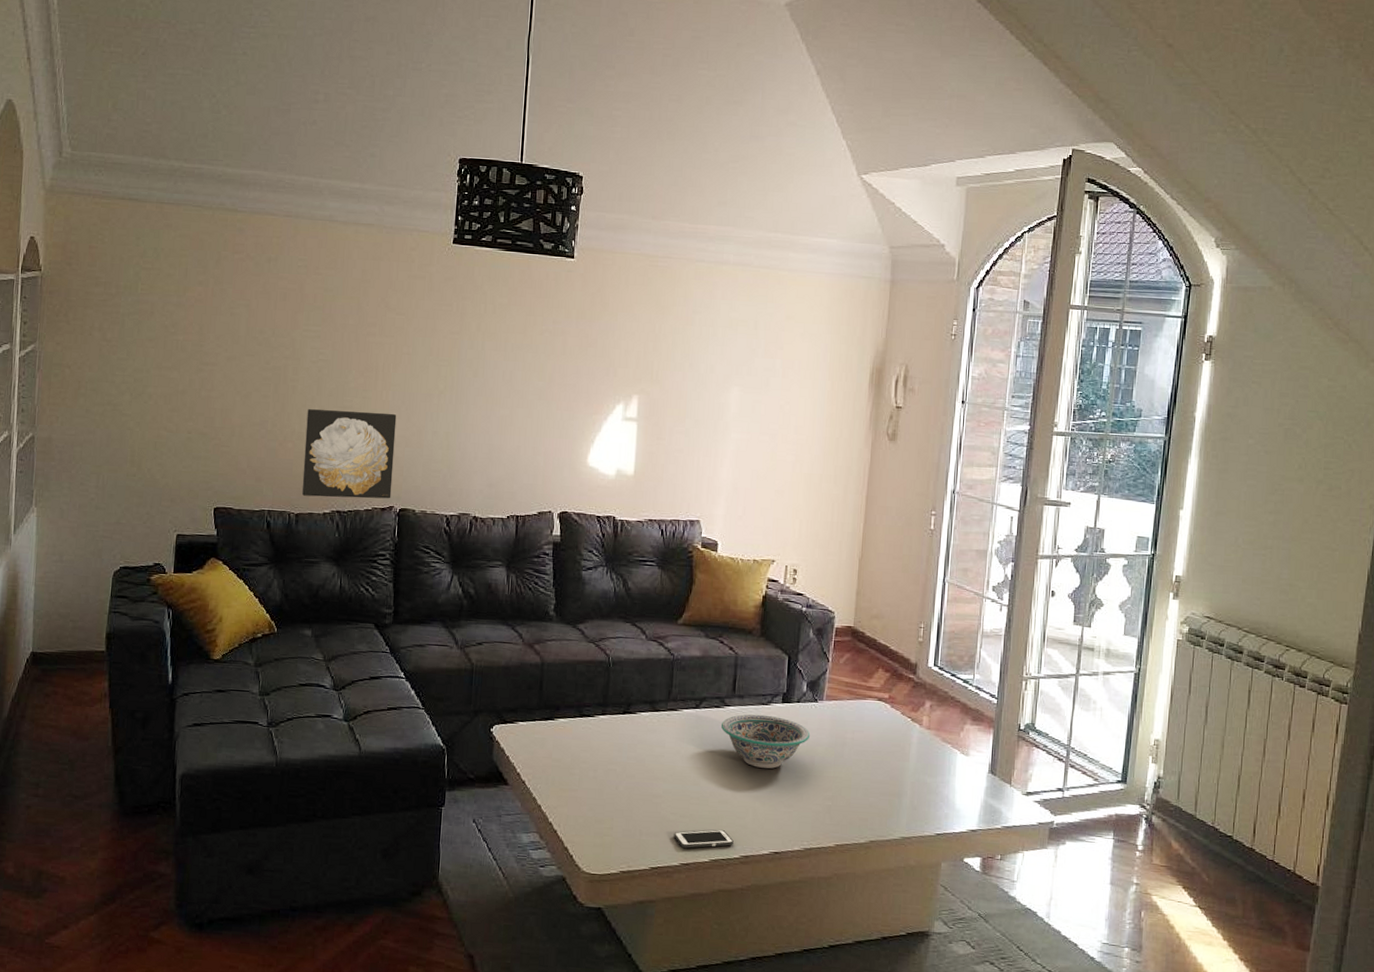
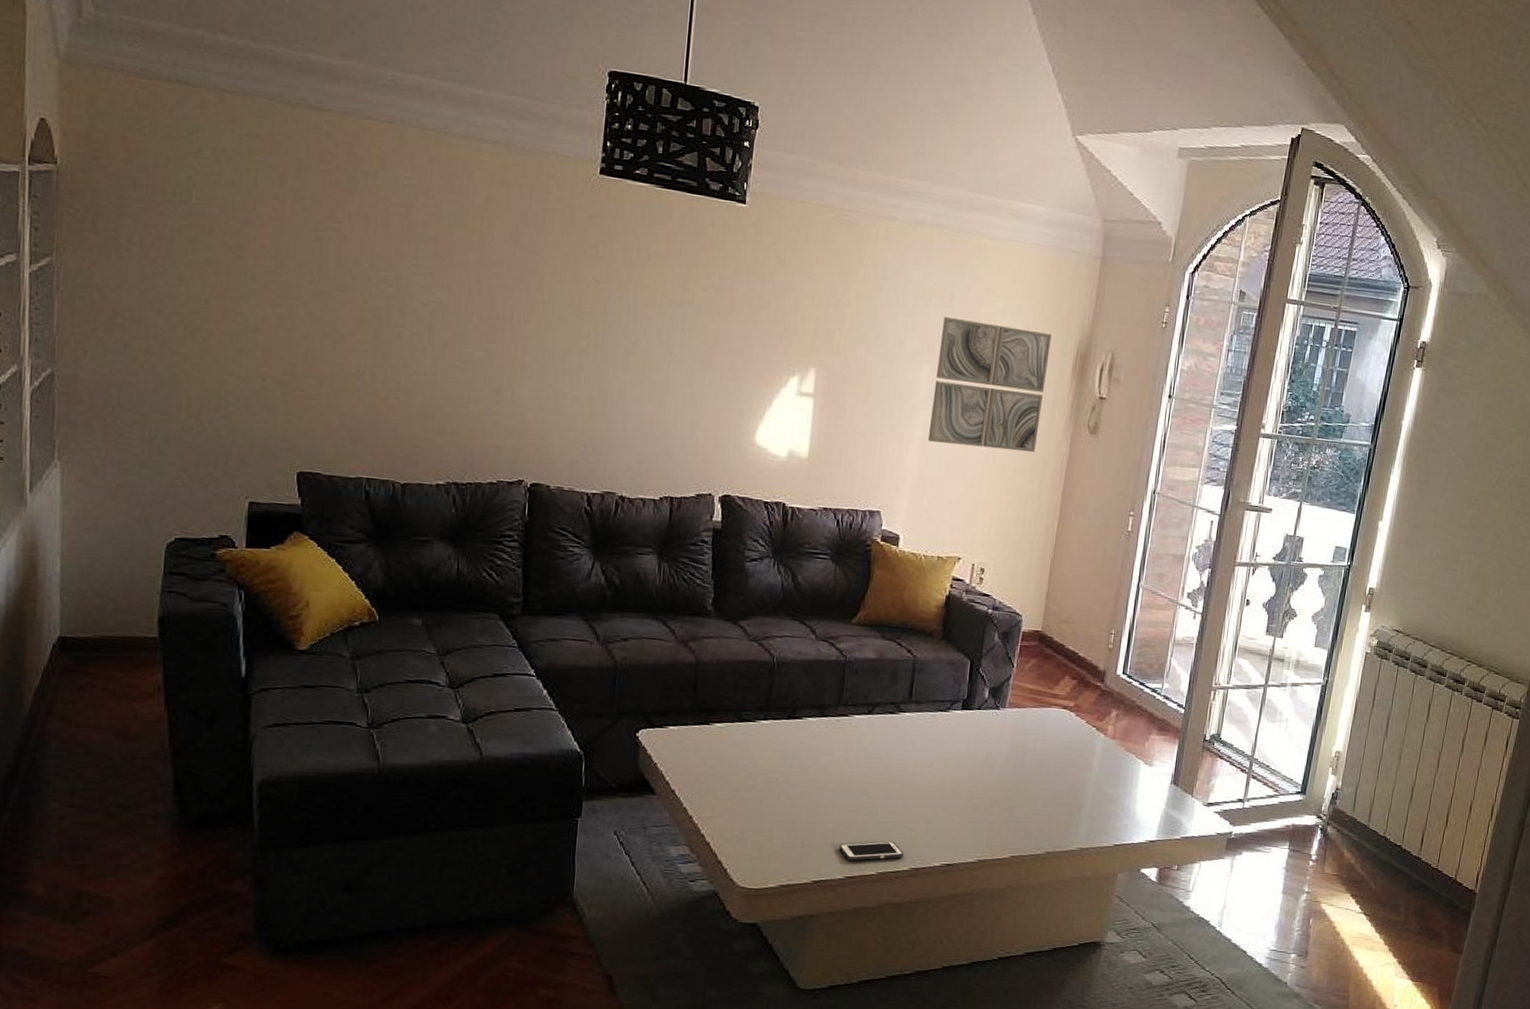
wall art: present [301,409,397,499] -> none [409,360,528,472]
decorative bowl: present [720,714,811,769] -> none [894,721,990,778]
wall art: none [739,342,849,461] -> present [927,316,1052,453]

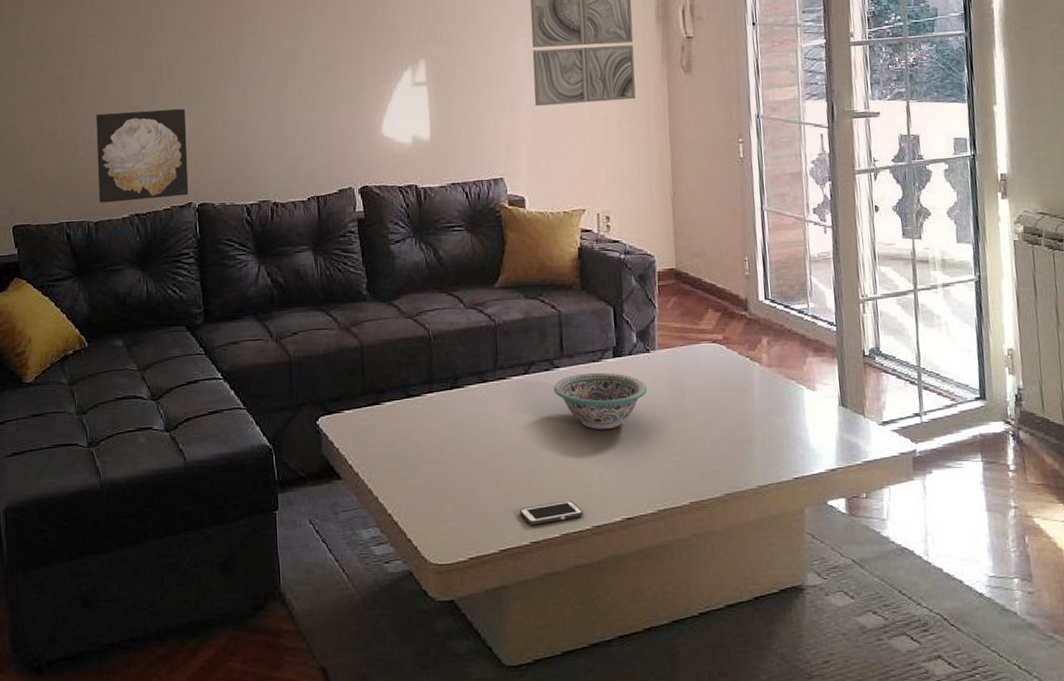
wall art: none [409,360,528,472] -> present [96,108,189,203]
decorative bowl: none [894,721,990,778] -> present [553,372,648,429]

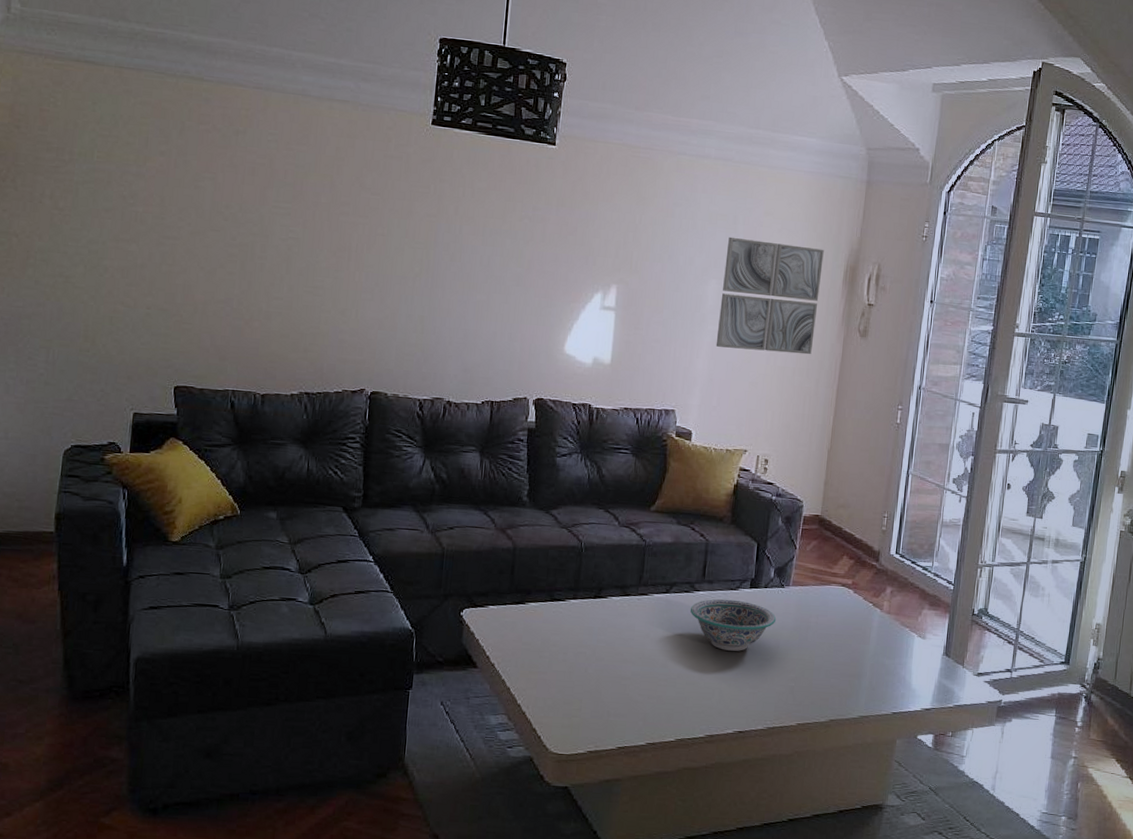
wall art: present [96,108,189,203] -> none [268,288,370,382]
cell phone: present [520,501,583,525] -> none [641,710,699,728]

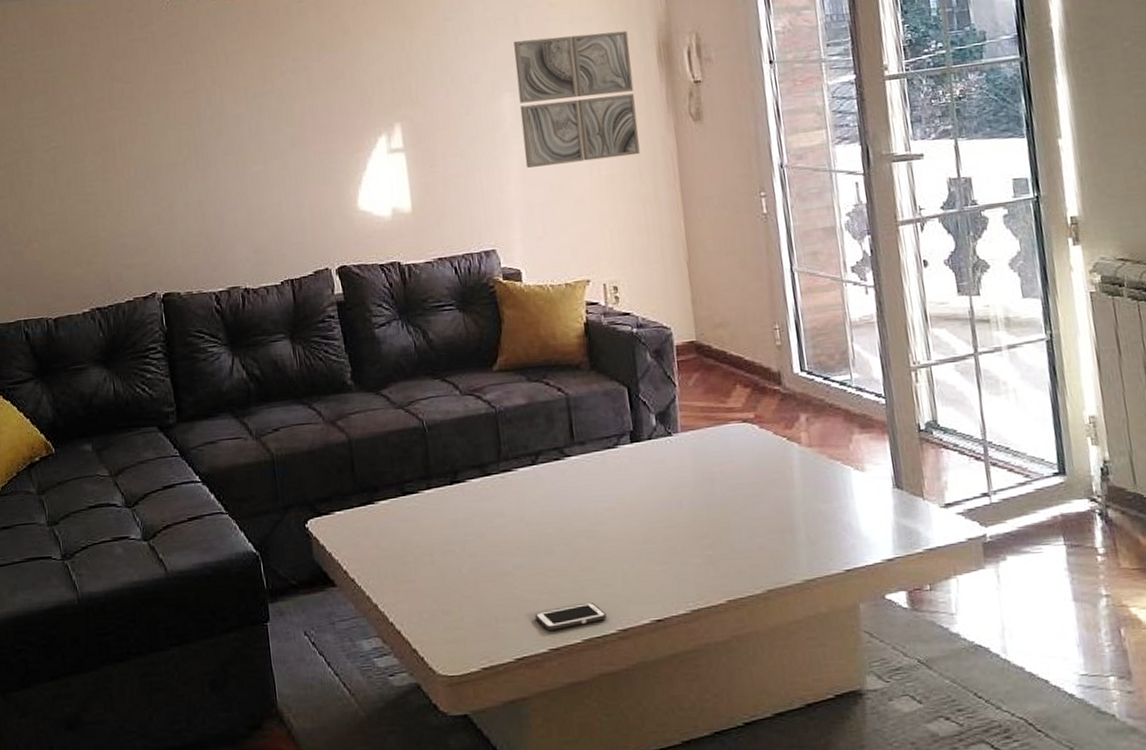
cell phone: none [641,710,699,728] -> present [535,603,607,630]
decorative bowl: present [690,599,777,651] -> none [564,460,672,523]

